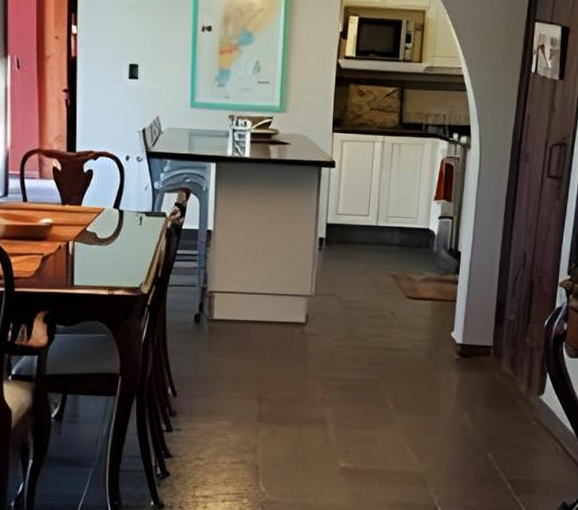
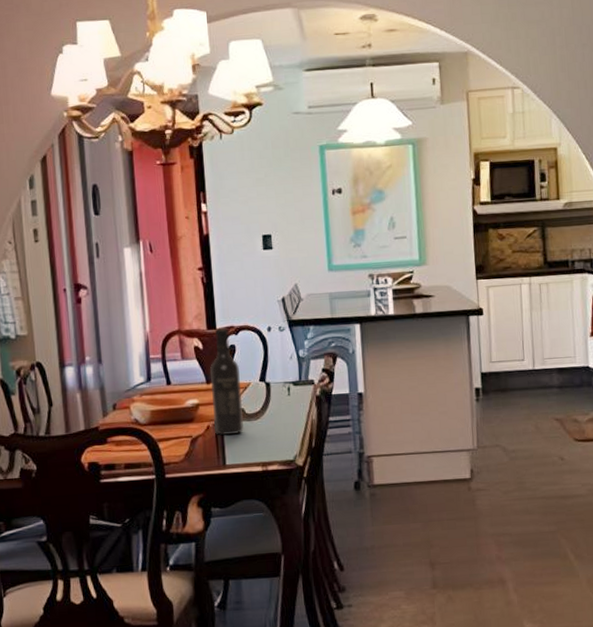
wine bottle: none [65,152,96,257] -> present [210,328,245,435]

